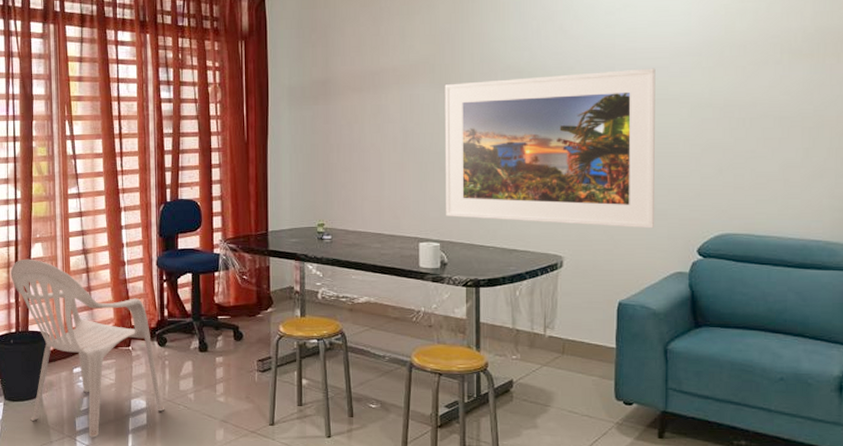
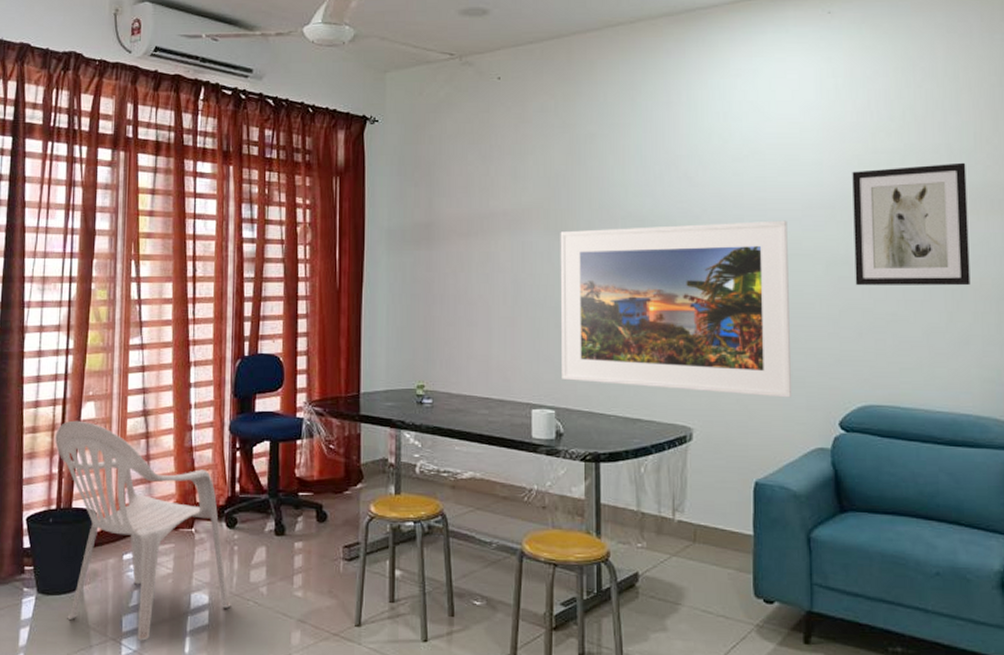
wall art: none [718,8,829,127] -> present [852,162,971,286]

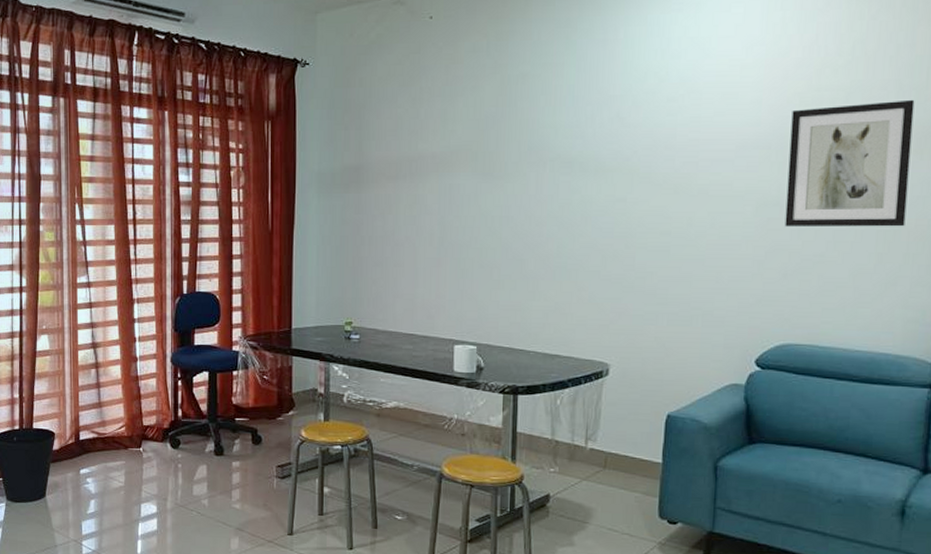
armchair: present [55,420,231,641] -> none [15,351,177,543]
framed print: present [560,220,791,398] -> none [484,161,720,336]

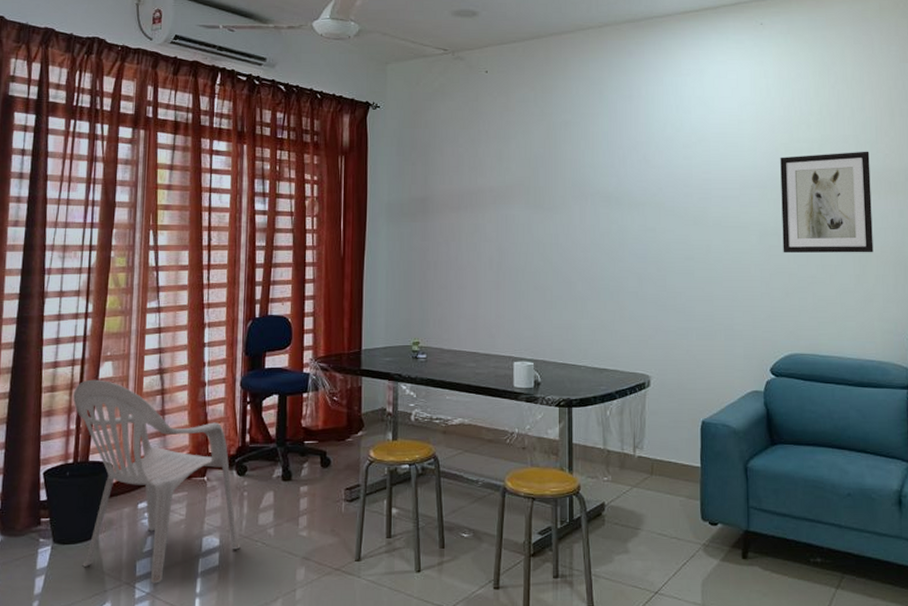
armchair: none [15,351,177,543] -> present [73,379,241,584]

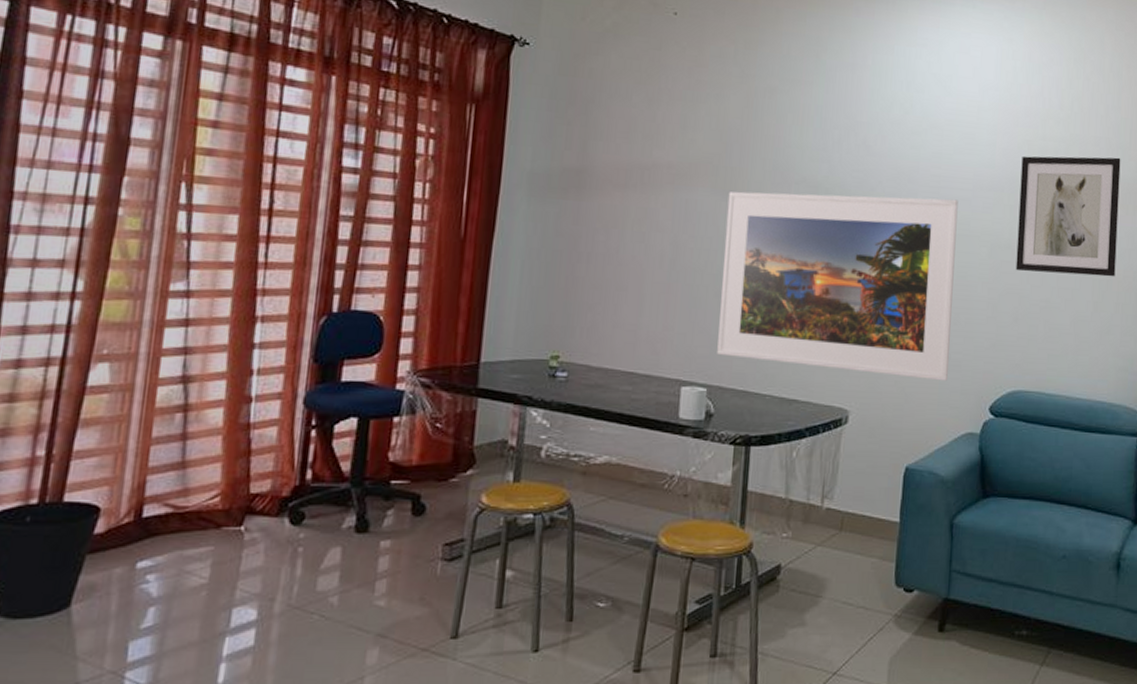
armchair: present [73,379,241,584] -> none [43,386,288,672]
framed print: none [538,198,731,349] -> present [717,191,958,381]

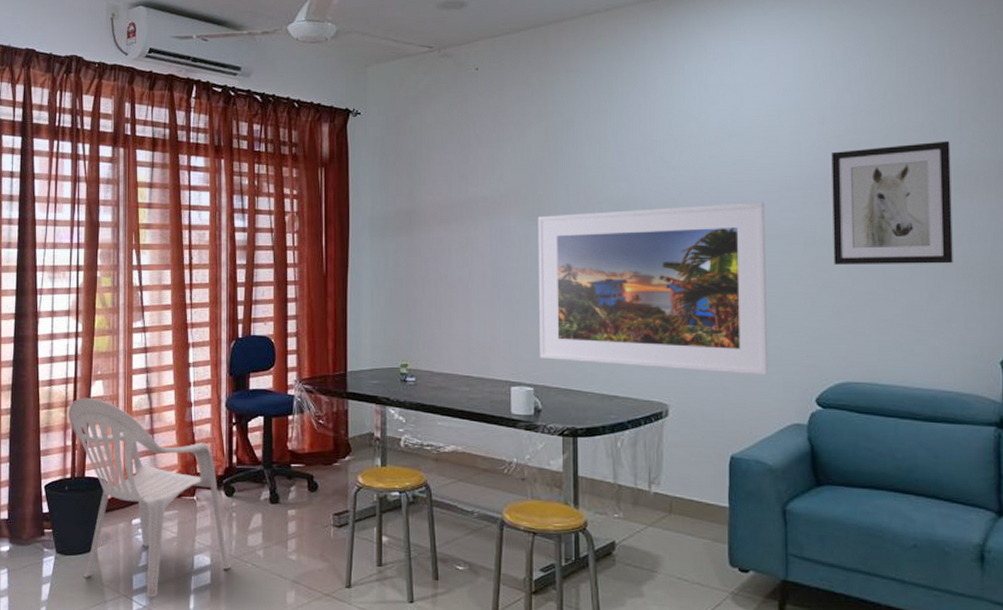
armchair: none [43,386,288,672] -> present [68,397,231,598]

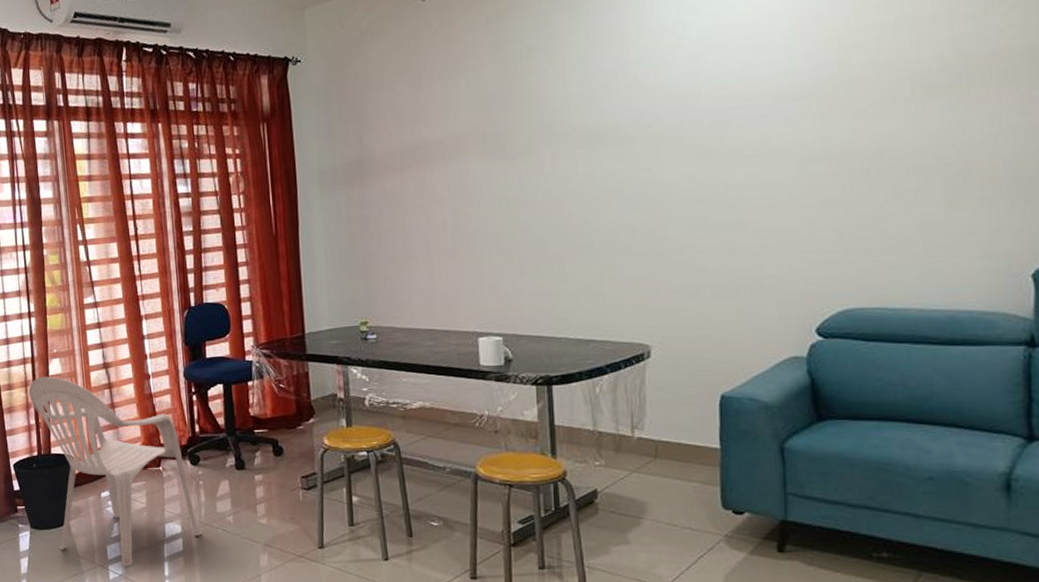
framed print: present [537,202,767,375] -> none [498,118,760,308]
wall art: present [831,140,953,266] -> none [831,29,976,182]

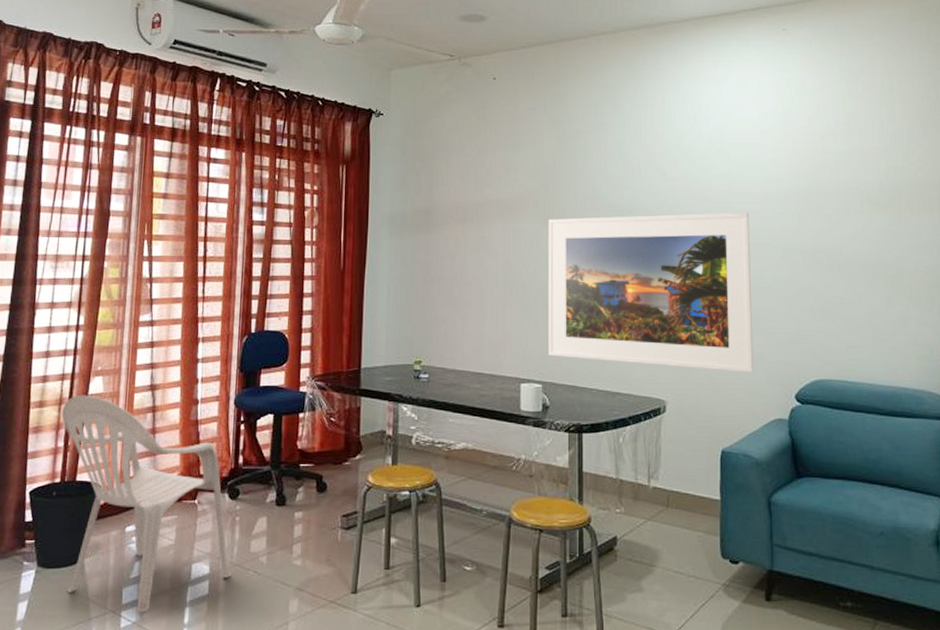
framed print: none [498,118,760,308] -> present [547,212,753,373]

